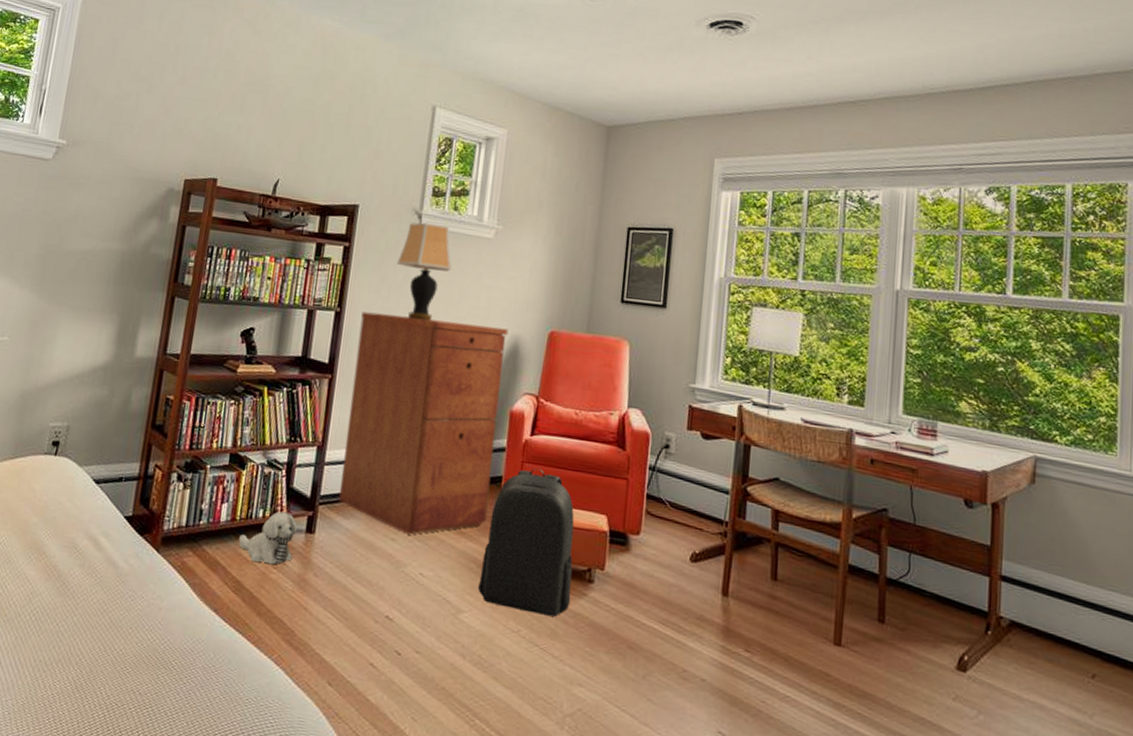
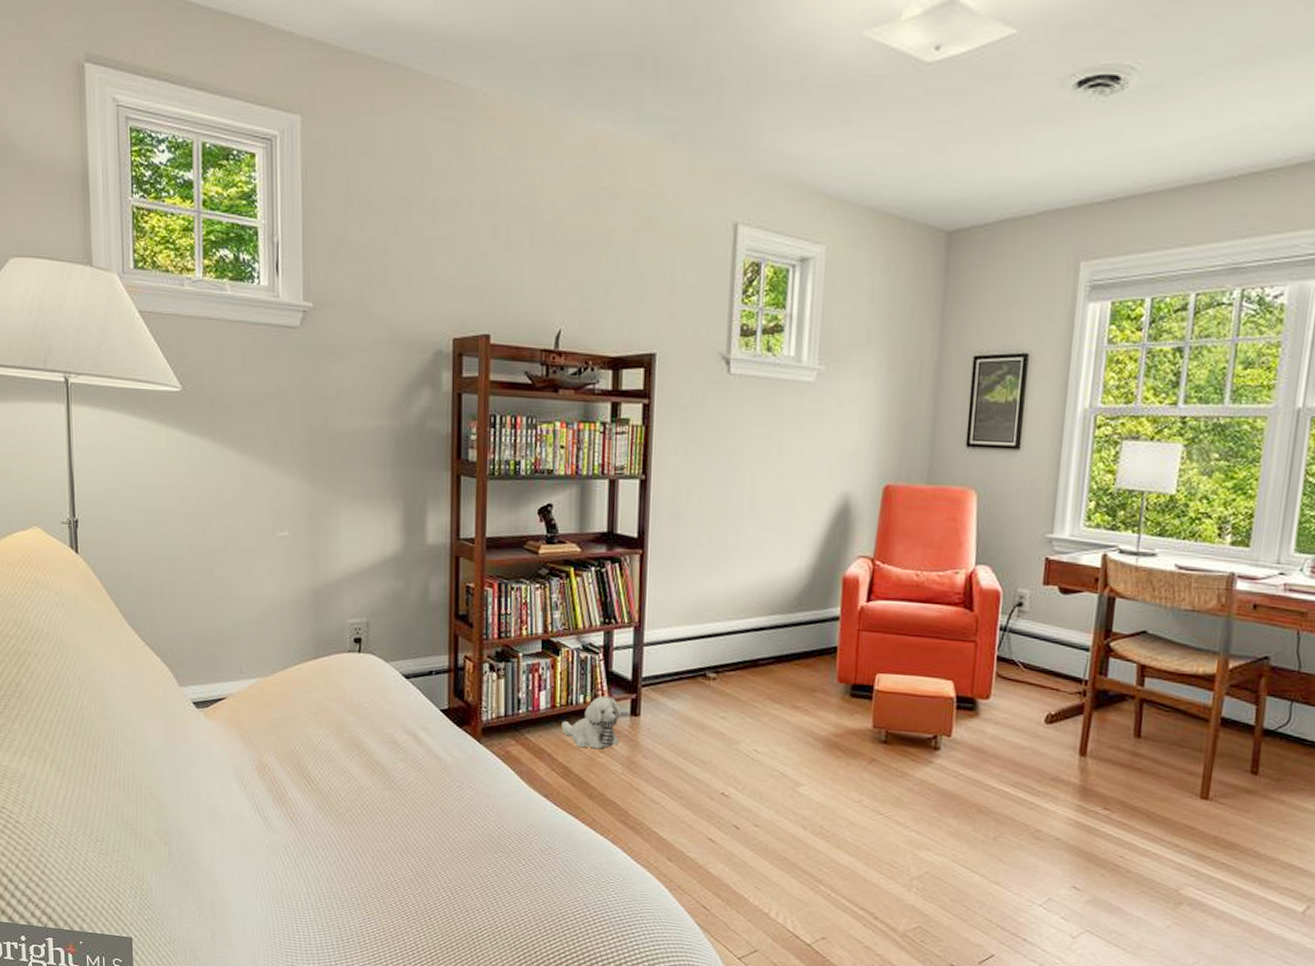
filing cabinet: present [339,311,509,535] -> none [662,477,837,712]
table lamp: present [397,222,452,321] -> none [705,368,768,483]
backpack: present [478,467,575,617] -> none [817,635,918,785]

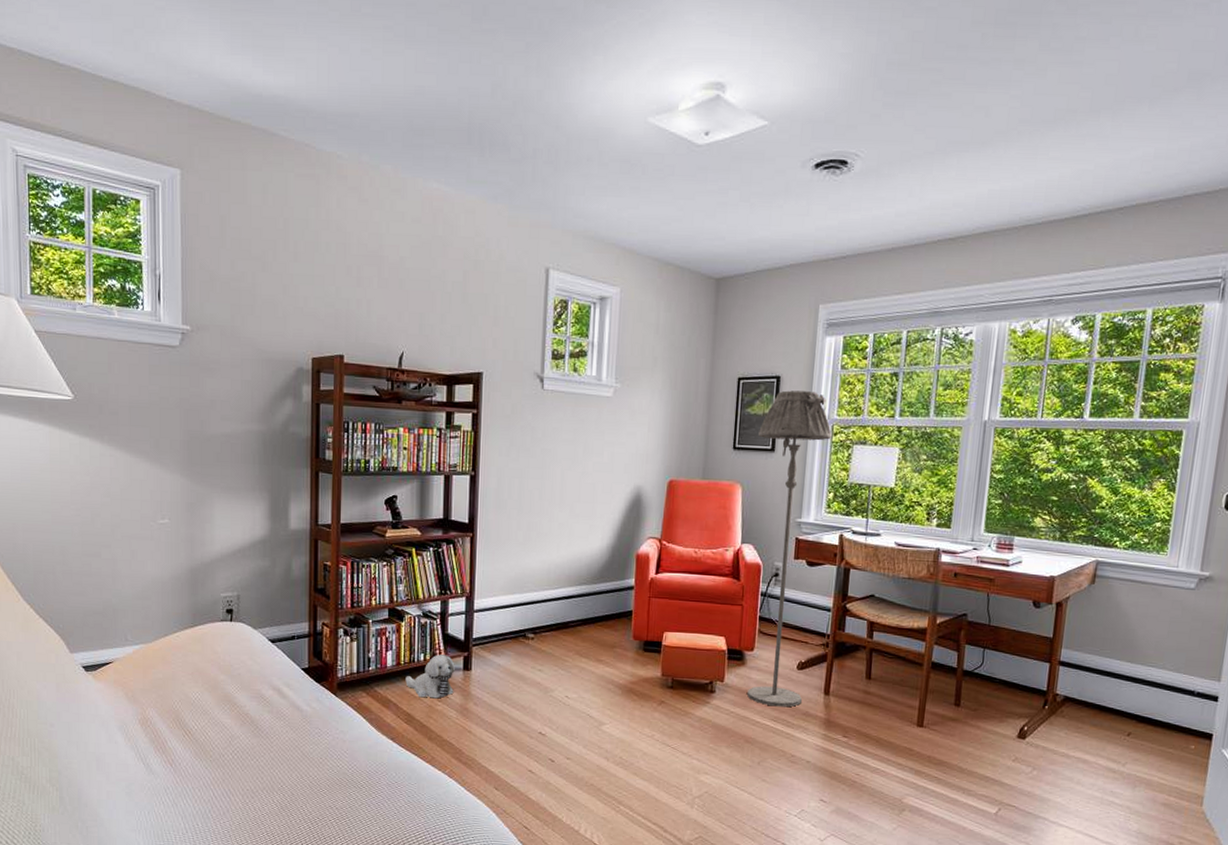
floor lamp: none [981,372,1094,770] -> present [747,390,832,707]

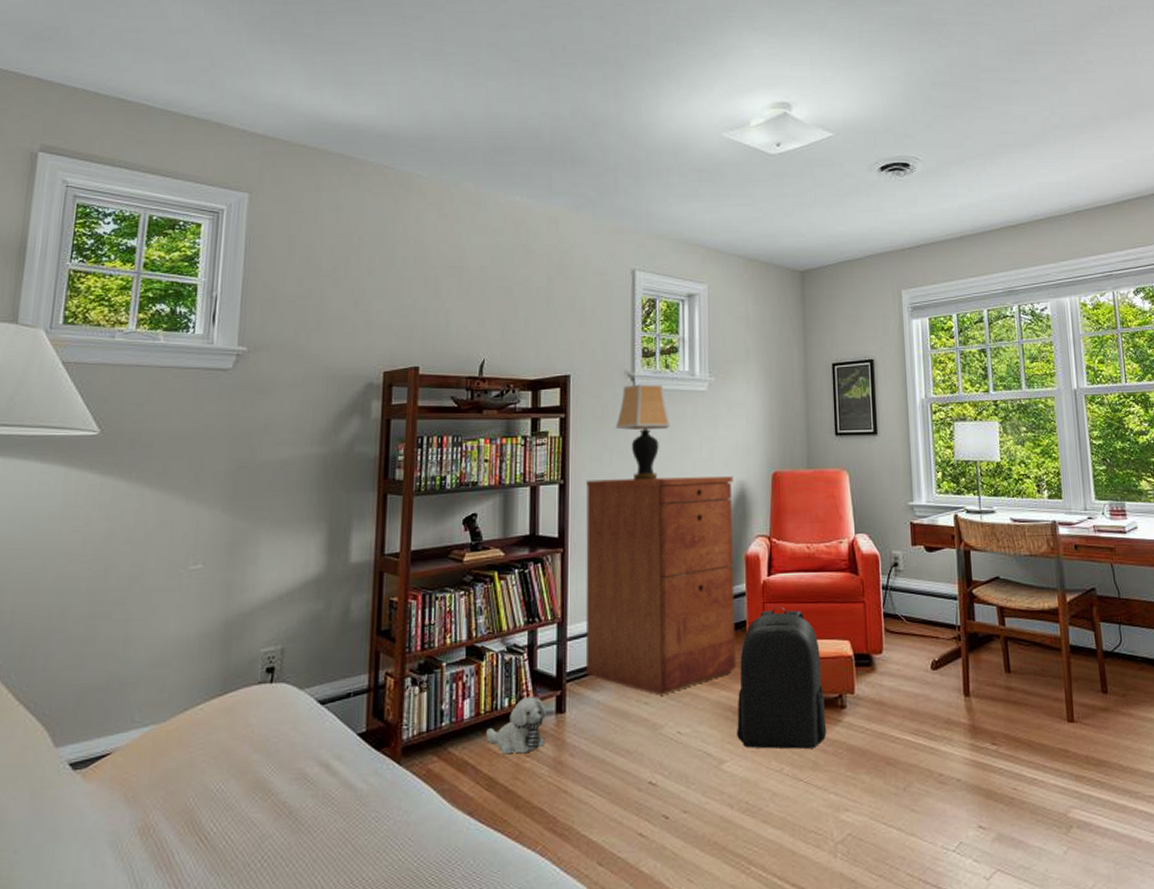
filing cabinet: none [489,473,631,665] -> present [585,476,736,695]
table lamp: none [523,385,575,478] -> present [615,383,670,480]
backpack: none [617,601,697,722] -> present [737,606,827,749]
floor lamp: present [747,390,832,707] -> none [859,372,941,717]

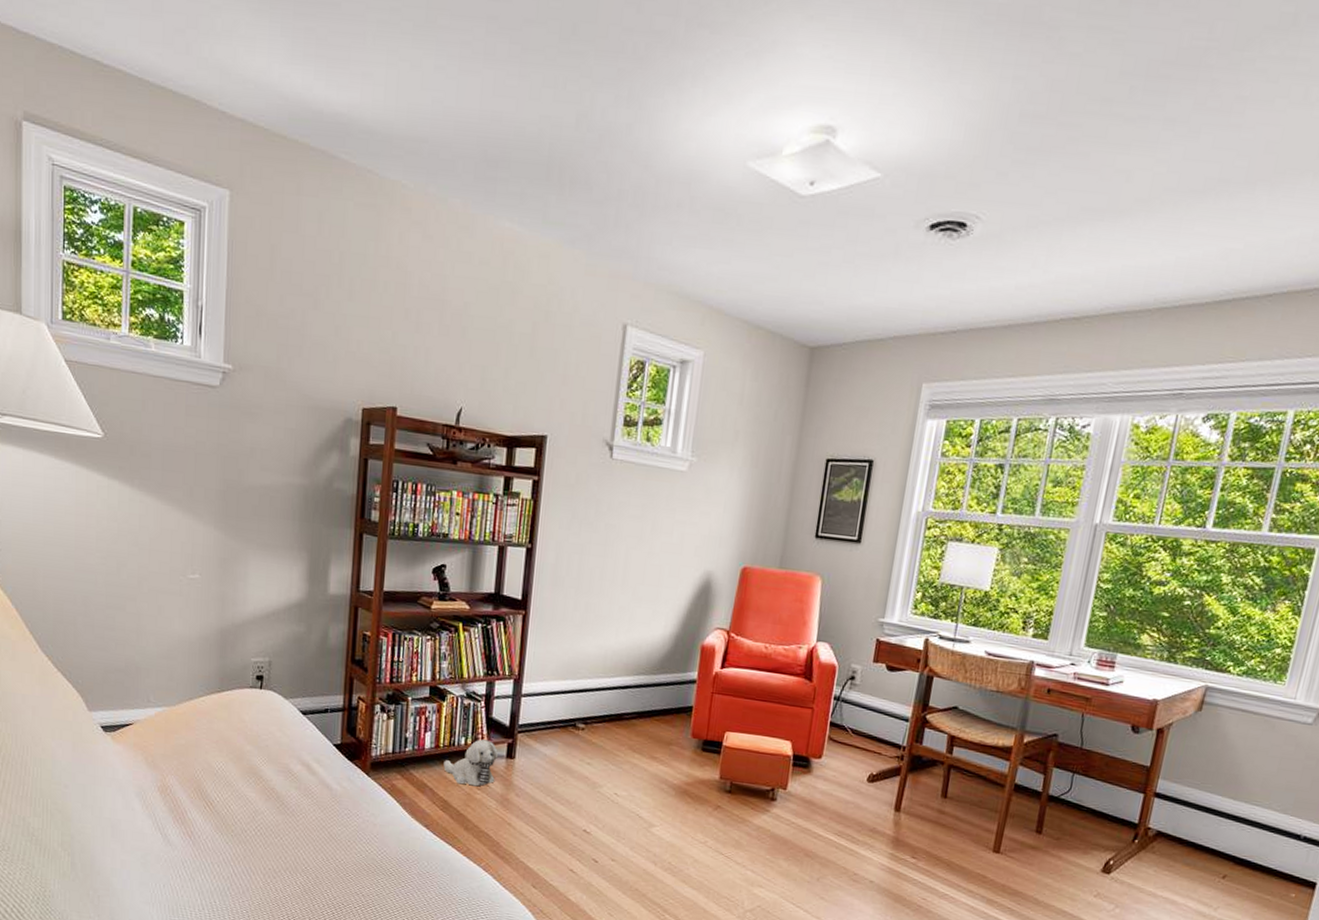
filing cabinet: present [585,476,736,695] -> none [537,548,701,760]
table lamp: present [615,383,670,480] -> none [587,454,644,557]
backpack: present [737,606,827,749] -> none [669,698,761,830]

